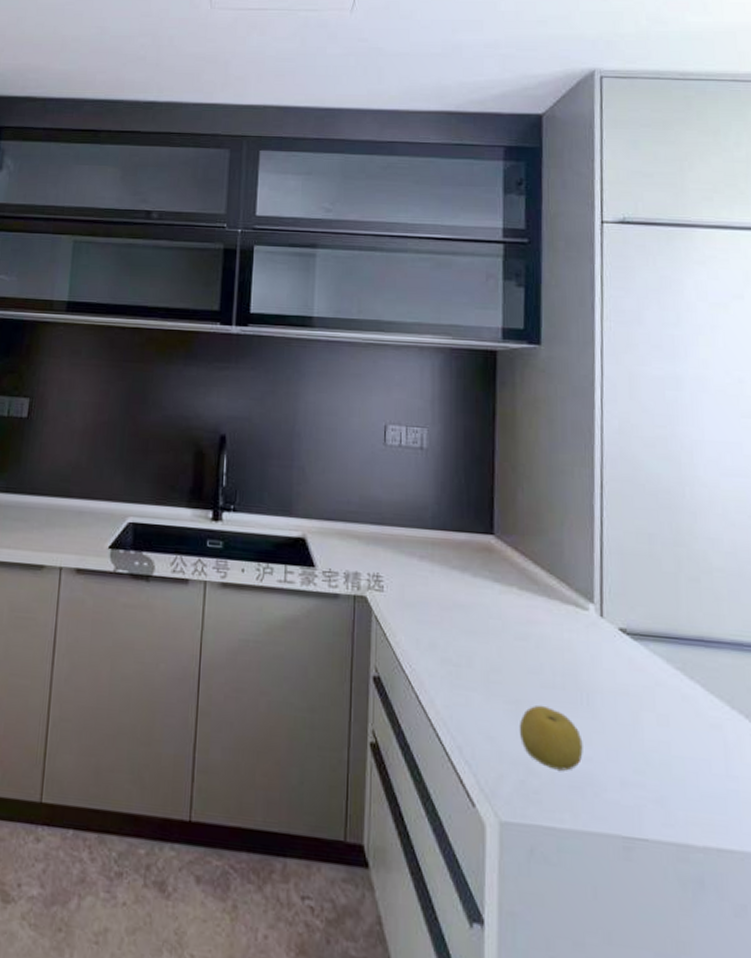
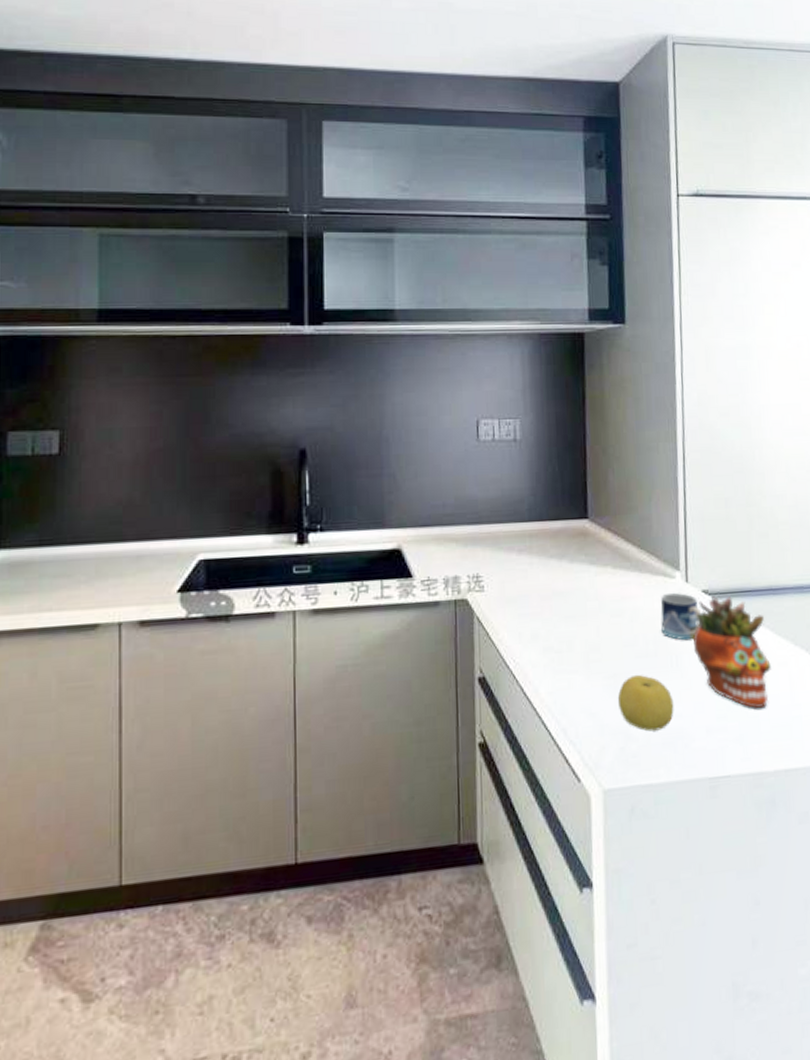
mug: none [570,624,618,680] -> present [660,592,702,641]
succulent planter: none [606,637,701,773] -> present [692,596,771,709]

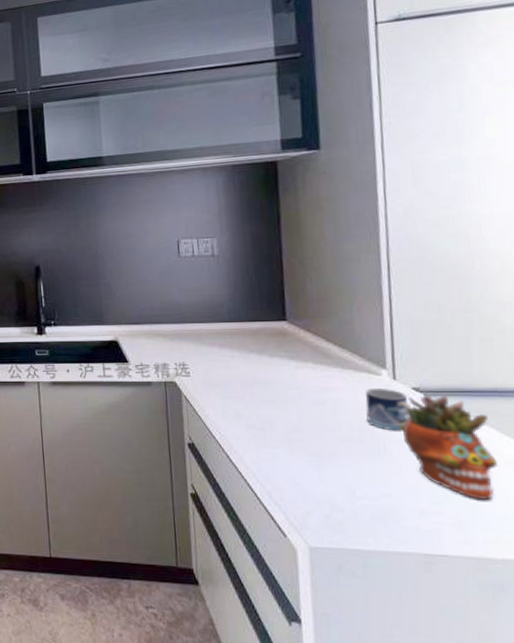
fruit: present [617,674,674,732] -> none [321,455,383,506]

